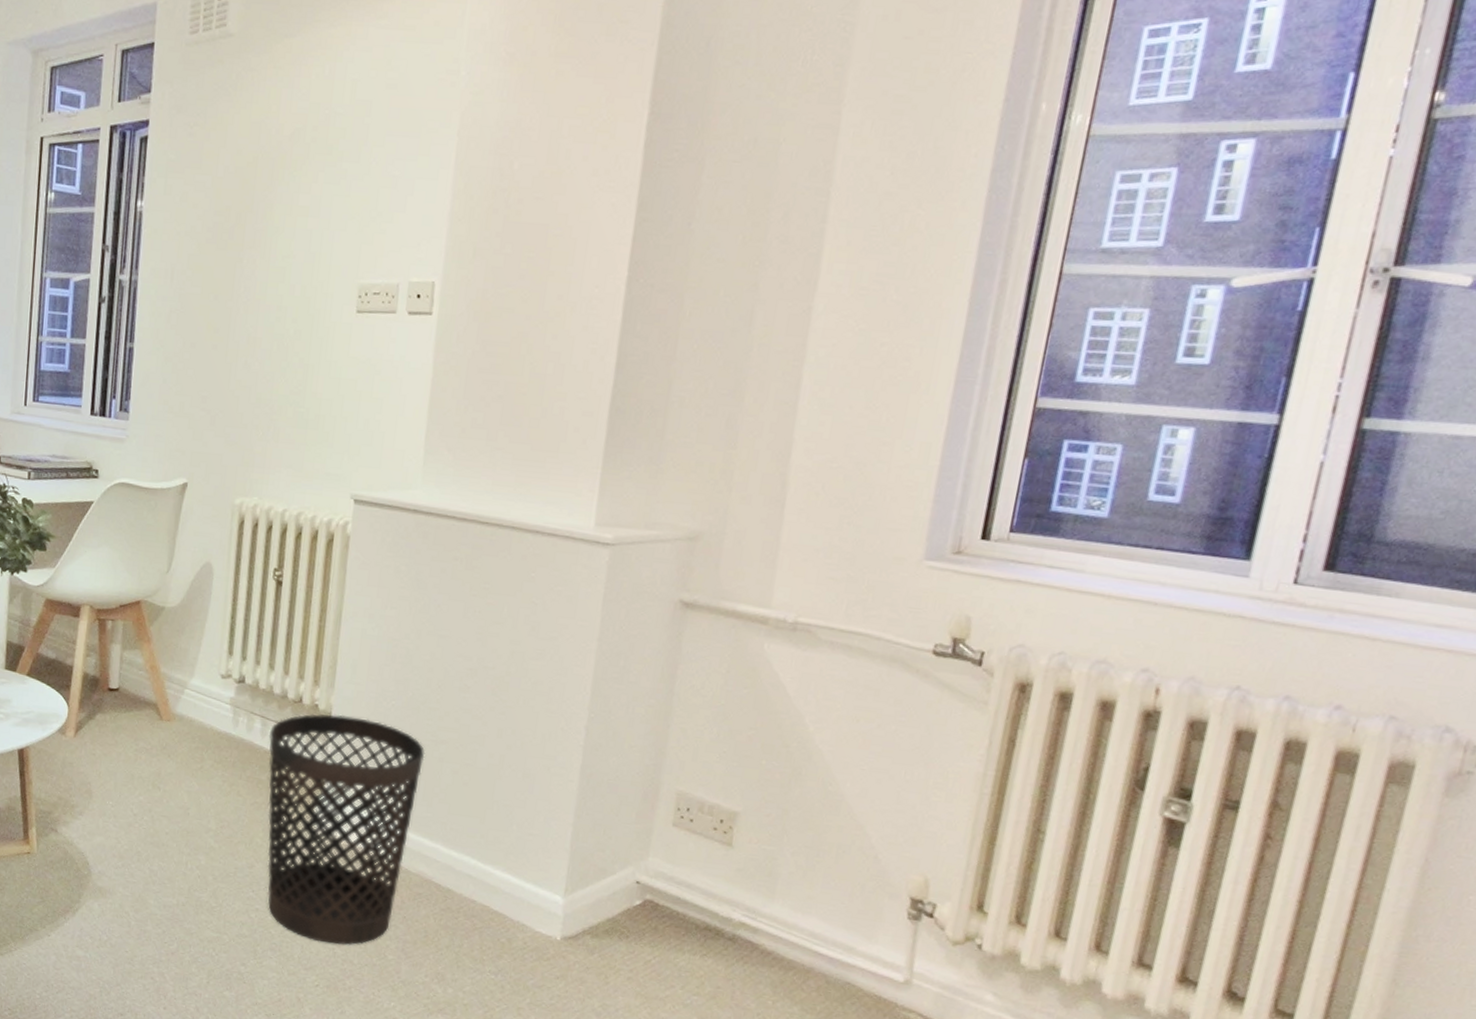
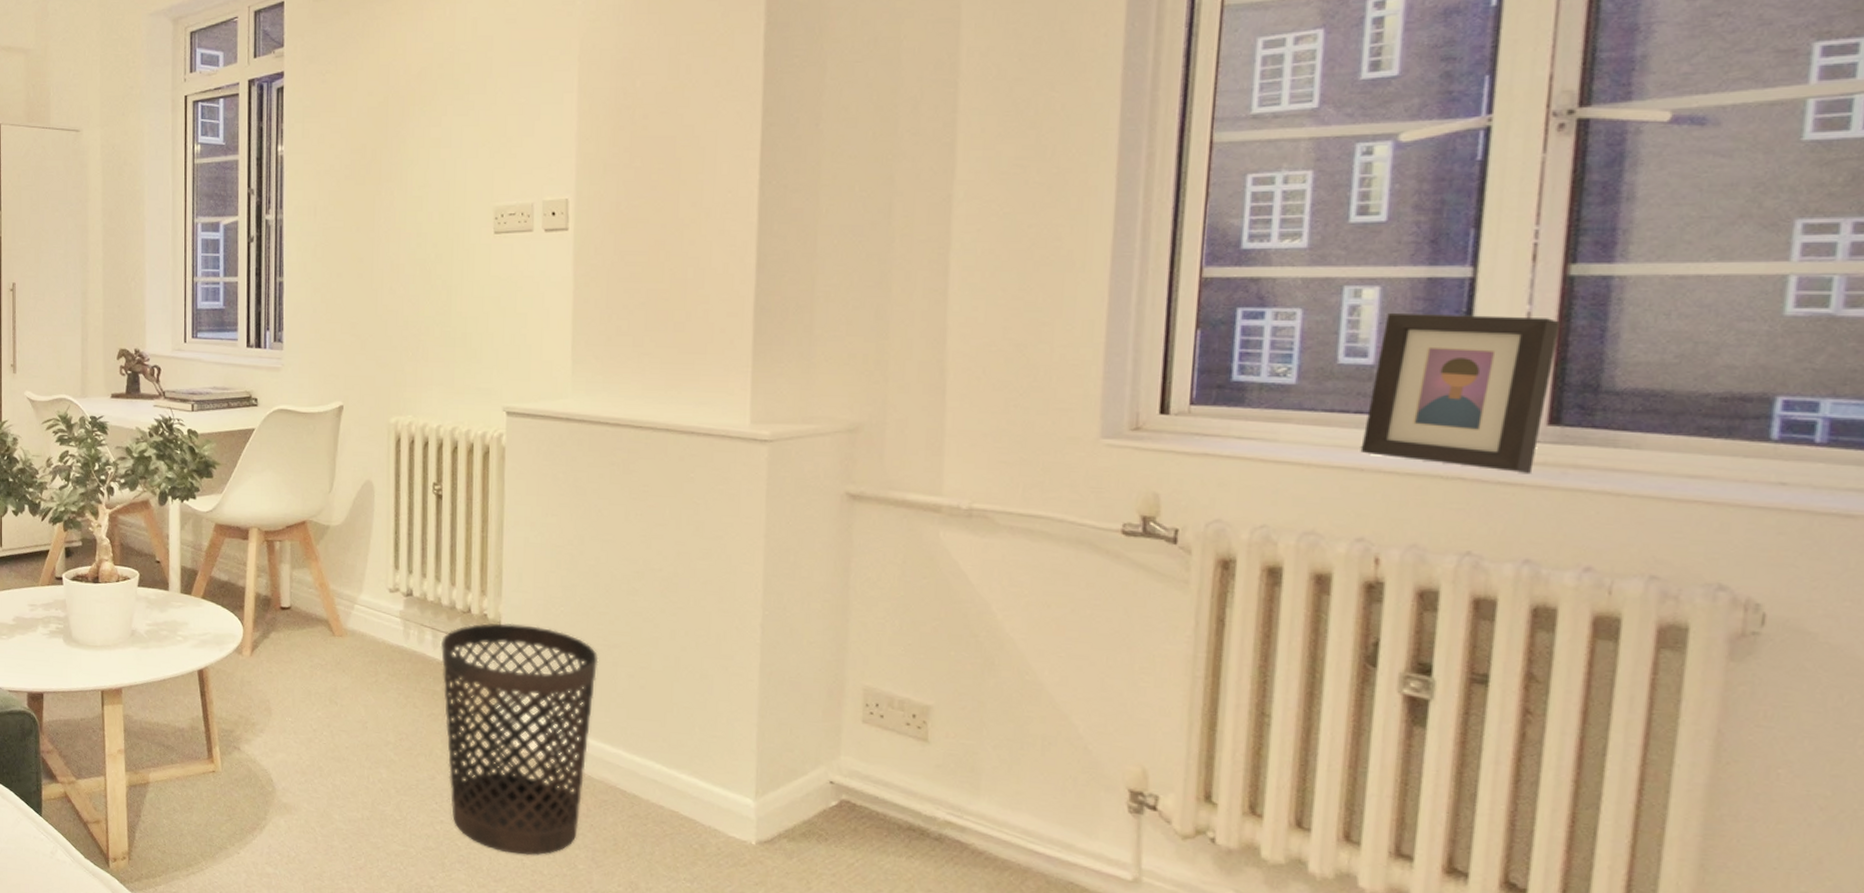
picture frame: none [1156,453,1349,616] -> present [1360,312,1562,475]

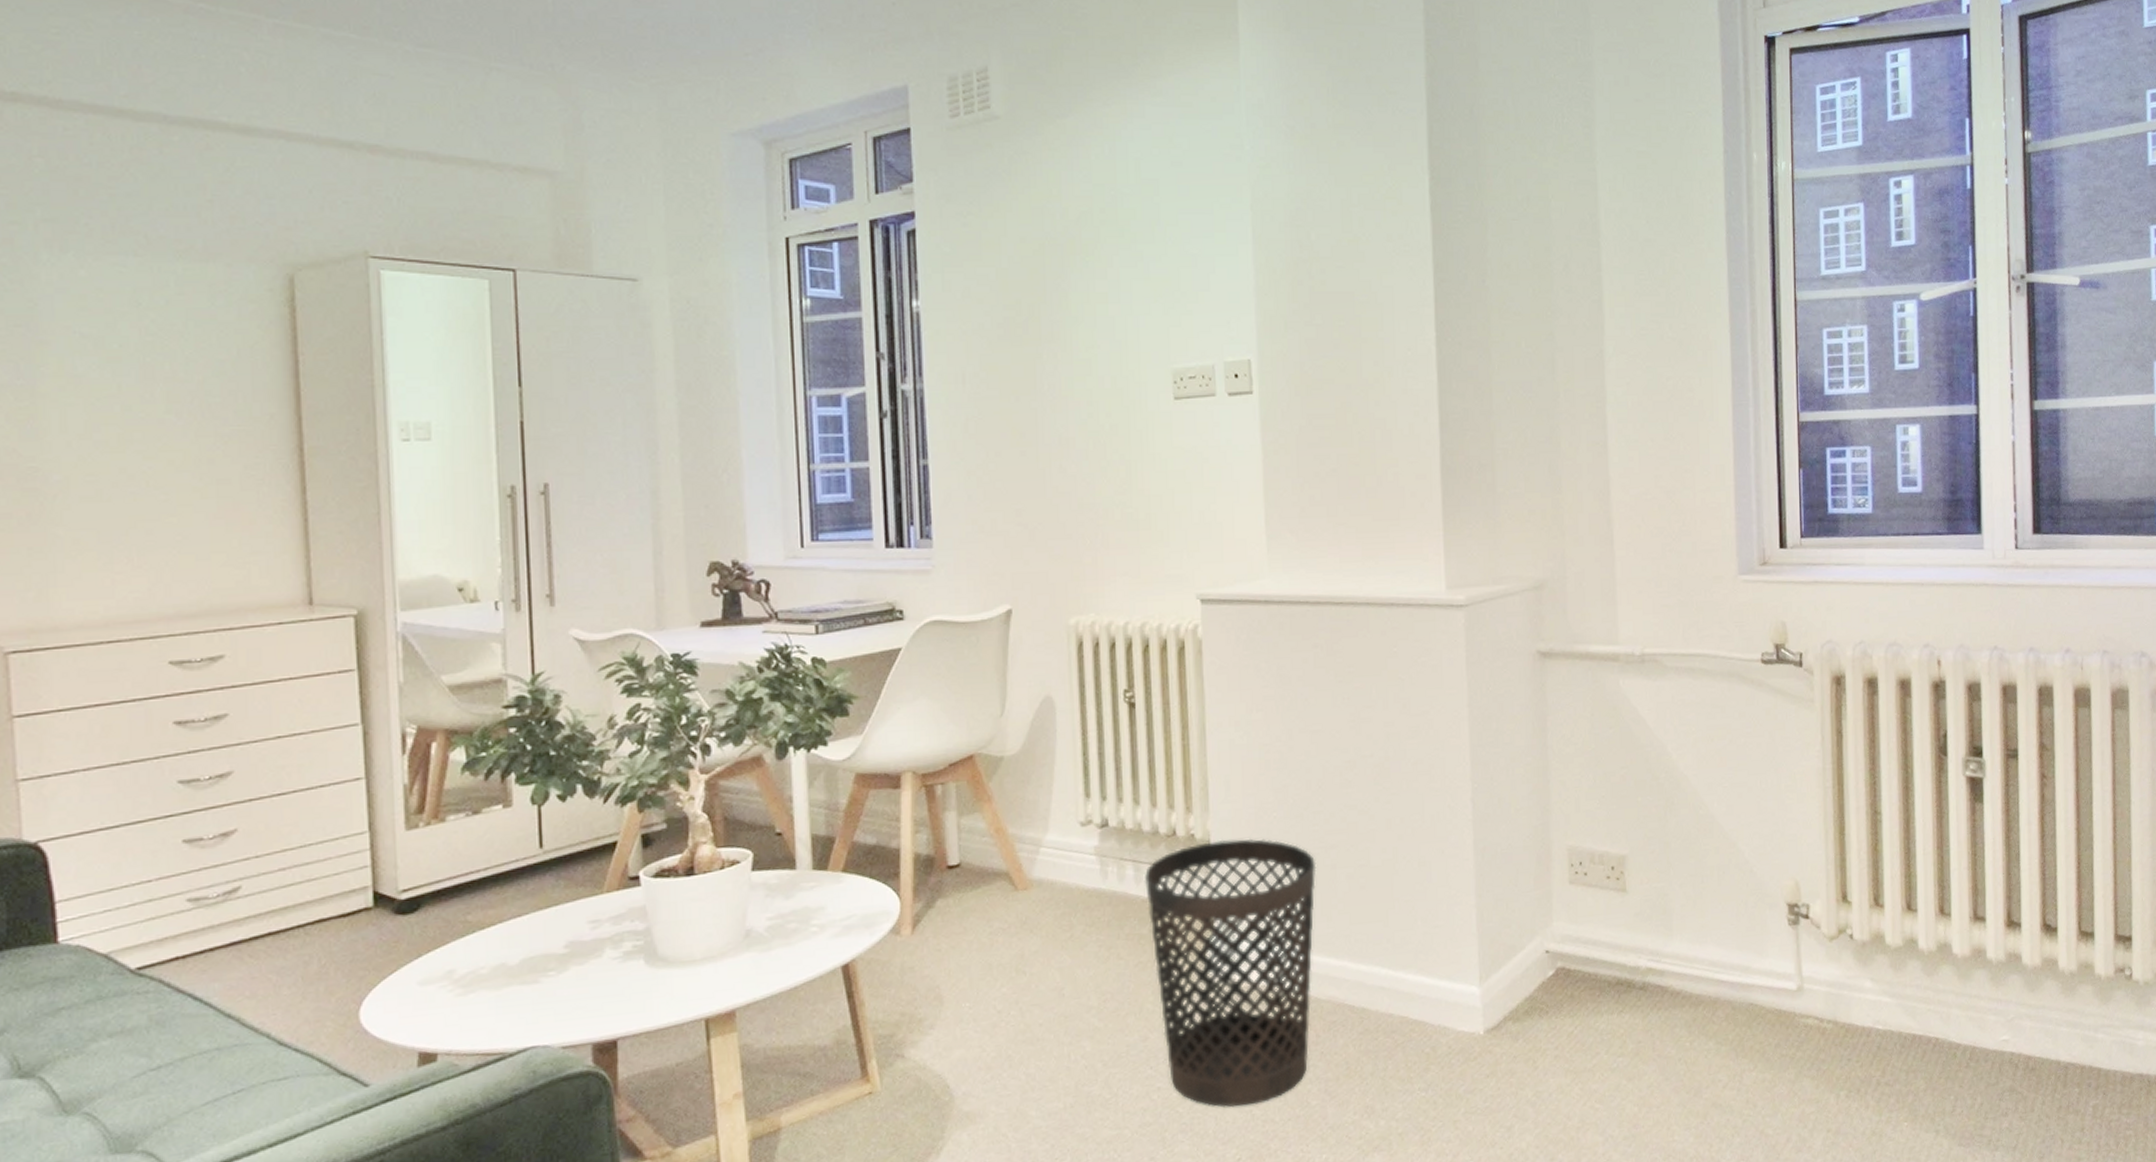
picture frame: present [1360,312,1562,475] -> none [1920,445,2033,577]

